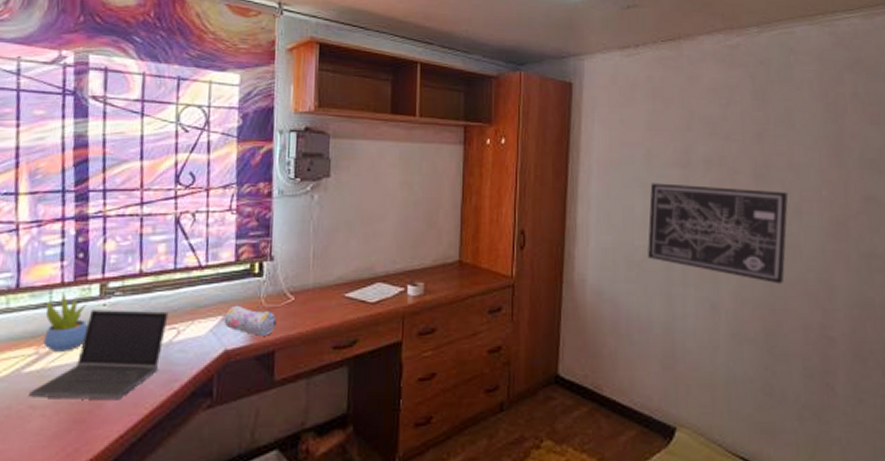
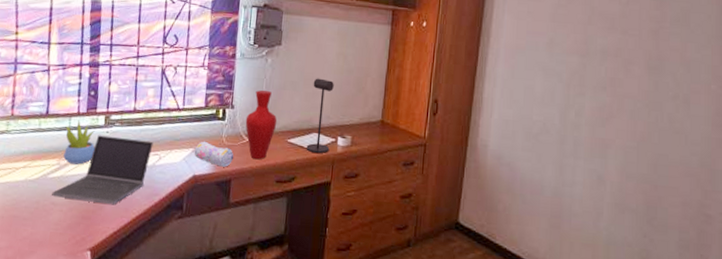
vase: none [289,234,330,323] -> present [245,90,277,160]
desk lamp: none [368,214,399,308] -> present [306,78,334,154]
wall art: present [648,183,789,285] -> none [544,67,678,165]

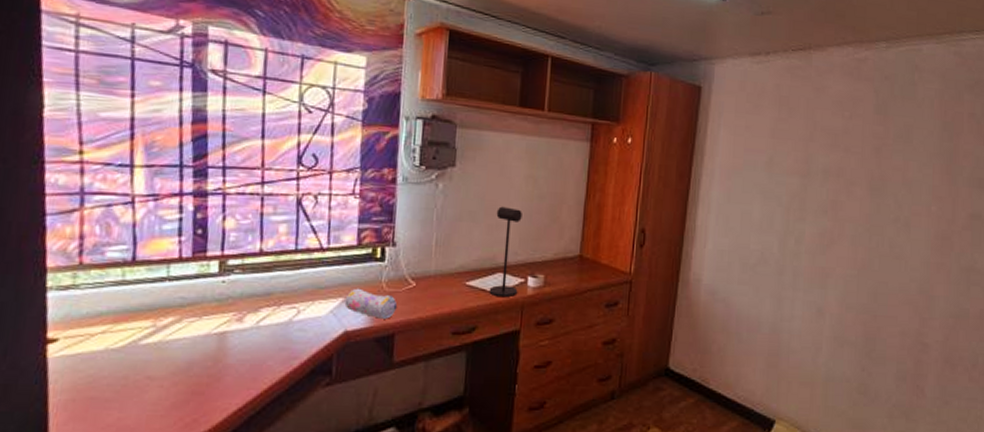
laptop computer: present [52,135,154,205] -> none [146,286,289,375]
succulent plant: present [63,121,95,165] -> none [161,268,206,326]
vase: present [245,90,277,160] -> none [411,222,452,308]

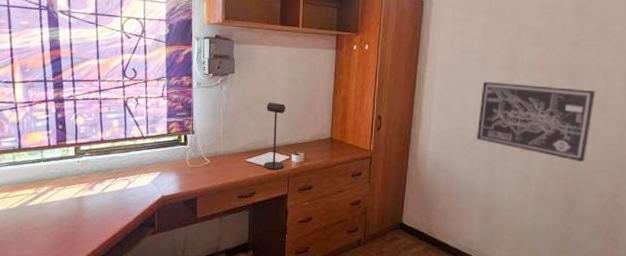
pencil case: present [344,288,398,319] -> none [161,165,198,187]
wall art: none [762,190,900,293] -> present [477,81,596,163]

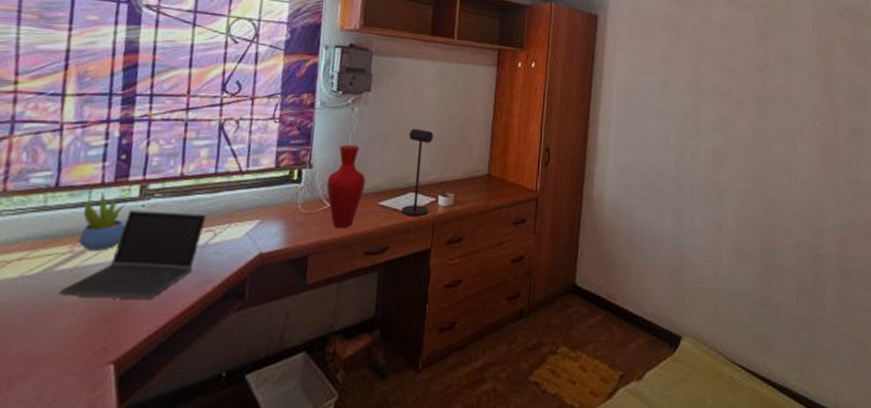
laptop computer: none [33,165,123,227] -> present [59,210,207,300]
succulent plant: none [38,153,68,193] -> present [78,193,125,251]
vase: none [206,115,235,179] -> present [326,144,366,229]
wall art: present [477,81,596,163] -> none [661,109,786,206]

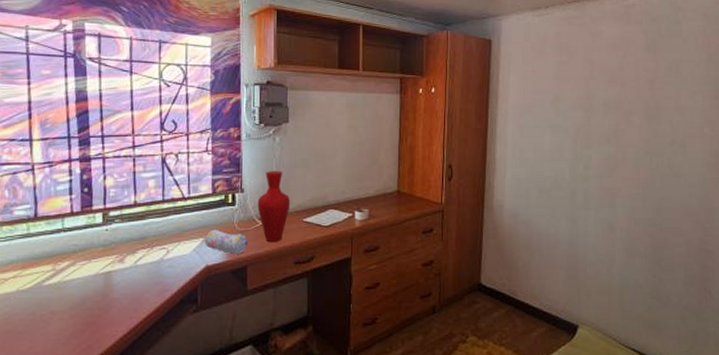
laptop computer: present [59,210,207,300] -> none [49,234,159,307]
succulent plant: present [78,193,125,251] -> none [58,221,94,268]
pencil case: none [260,210,312,240] -> present [204,229,248,254]
desk lamp: present [401,128,433,217] -> none [323,153,347,230]

